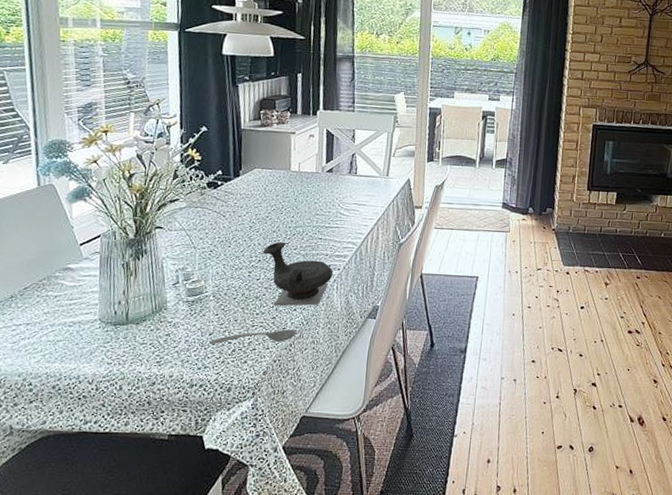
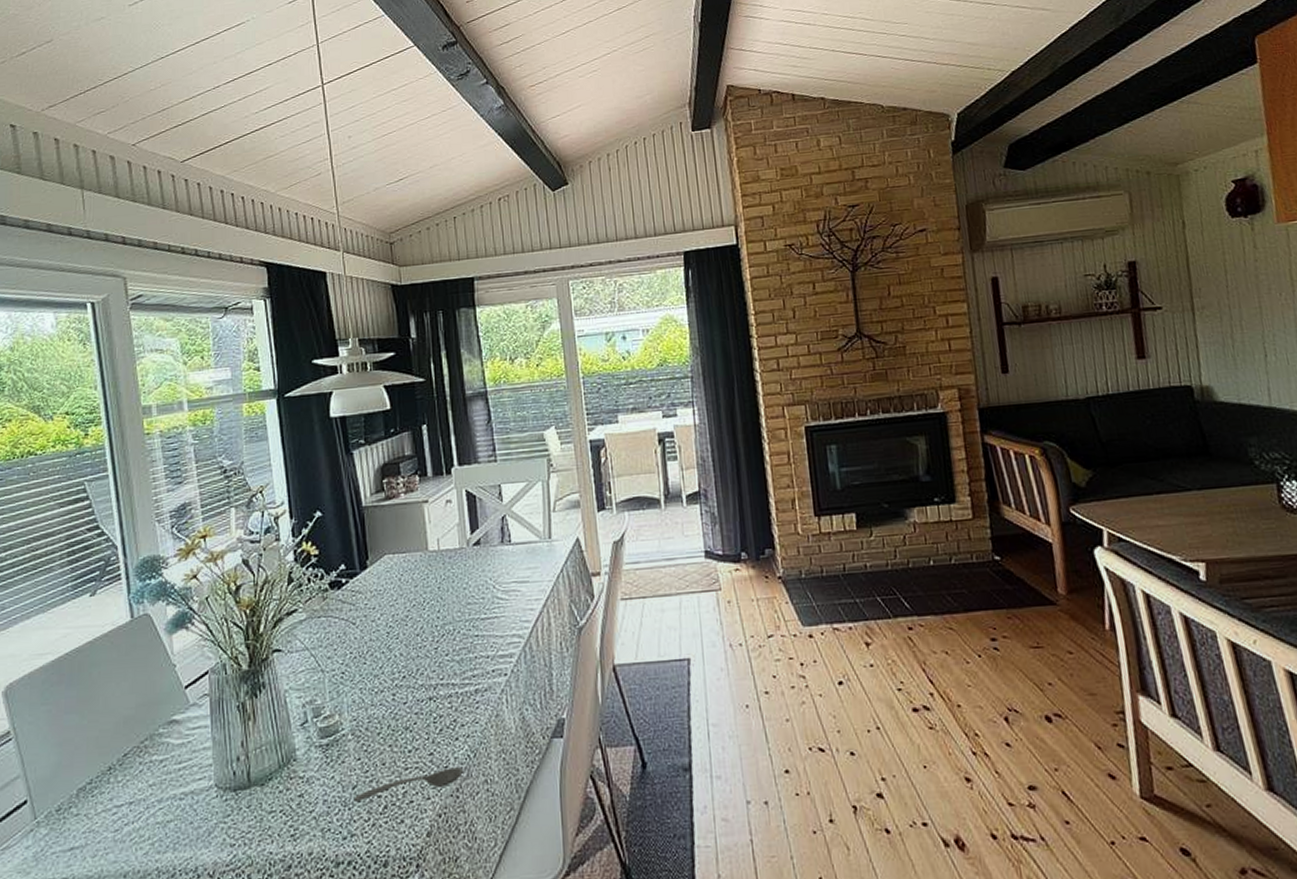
teapot: present [263,241,333,306] -> none [407,646,499,737]

